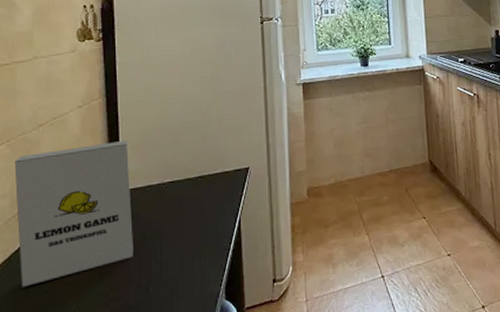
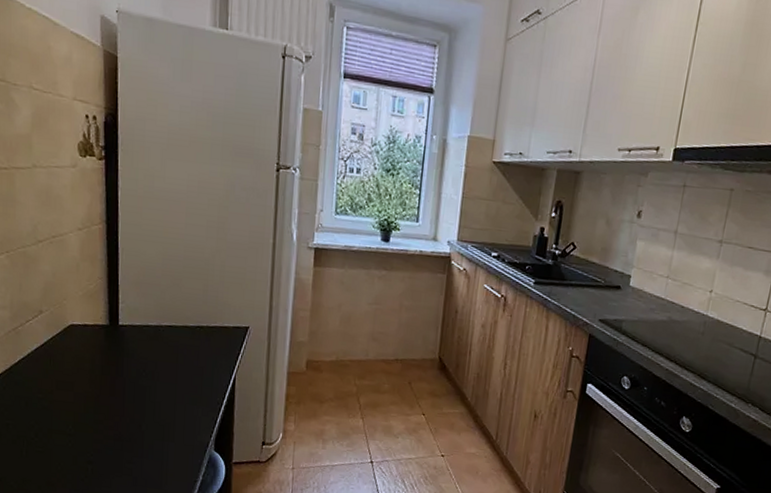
board game: present [14,140,133,287] -> none [14,269,129,399]

